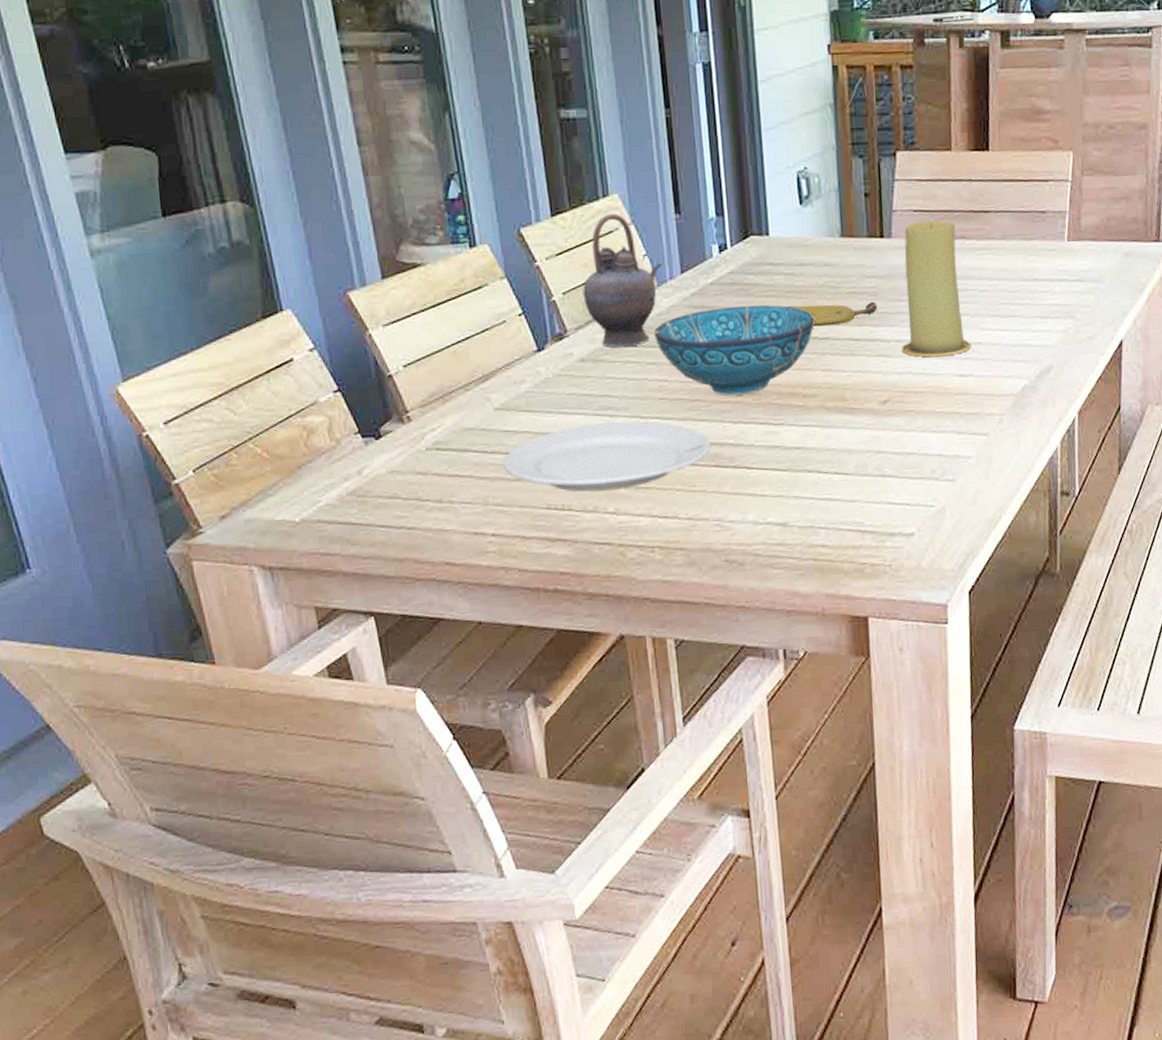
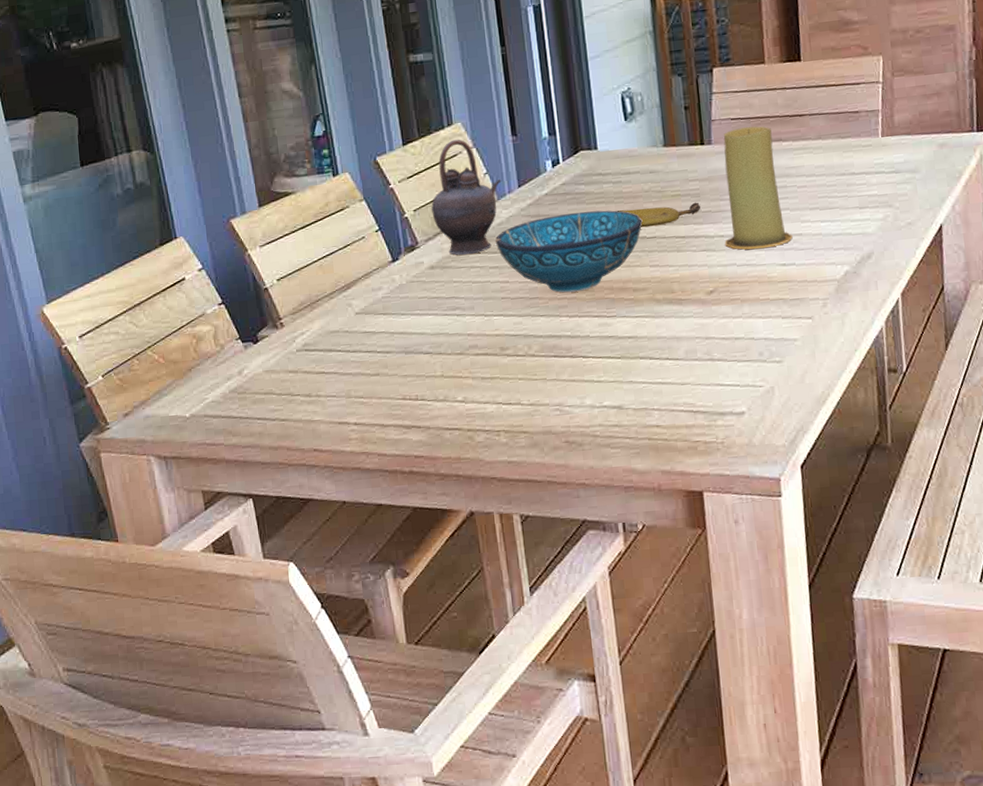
plate: present [503,421,712,492] -> none [363,318,550,384]

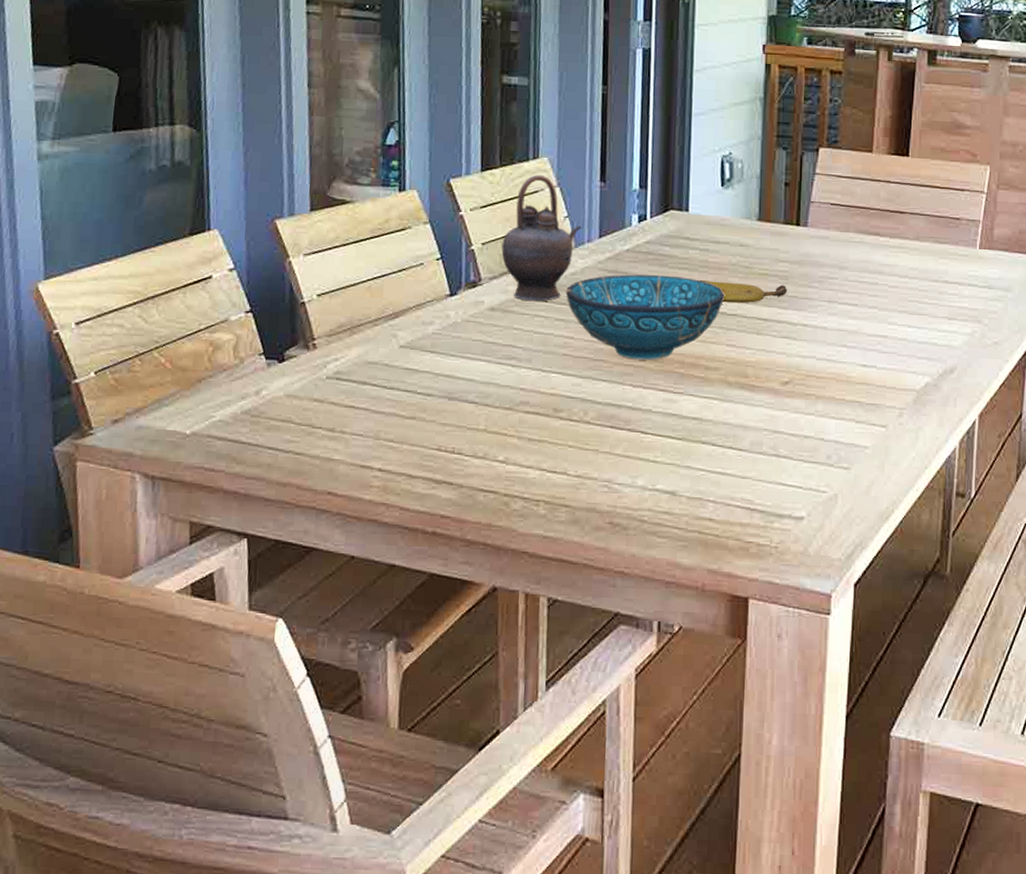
candle: present [723,126,793,250] -> none [807,215,877,345]

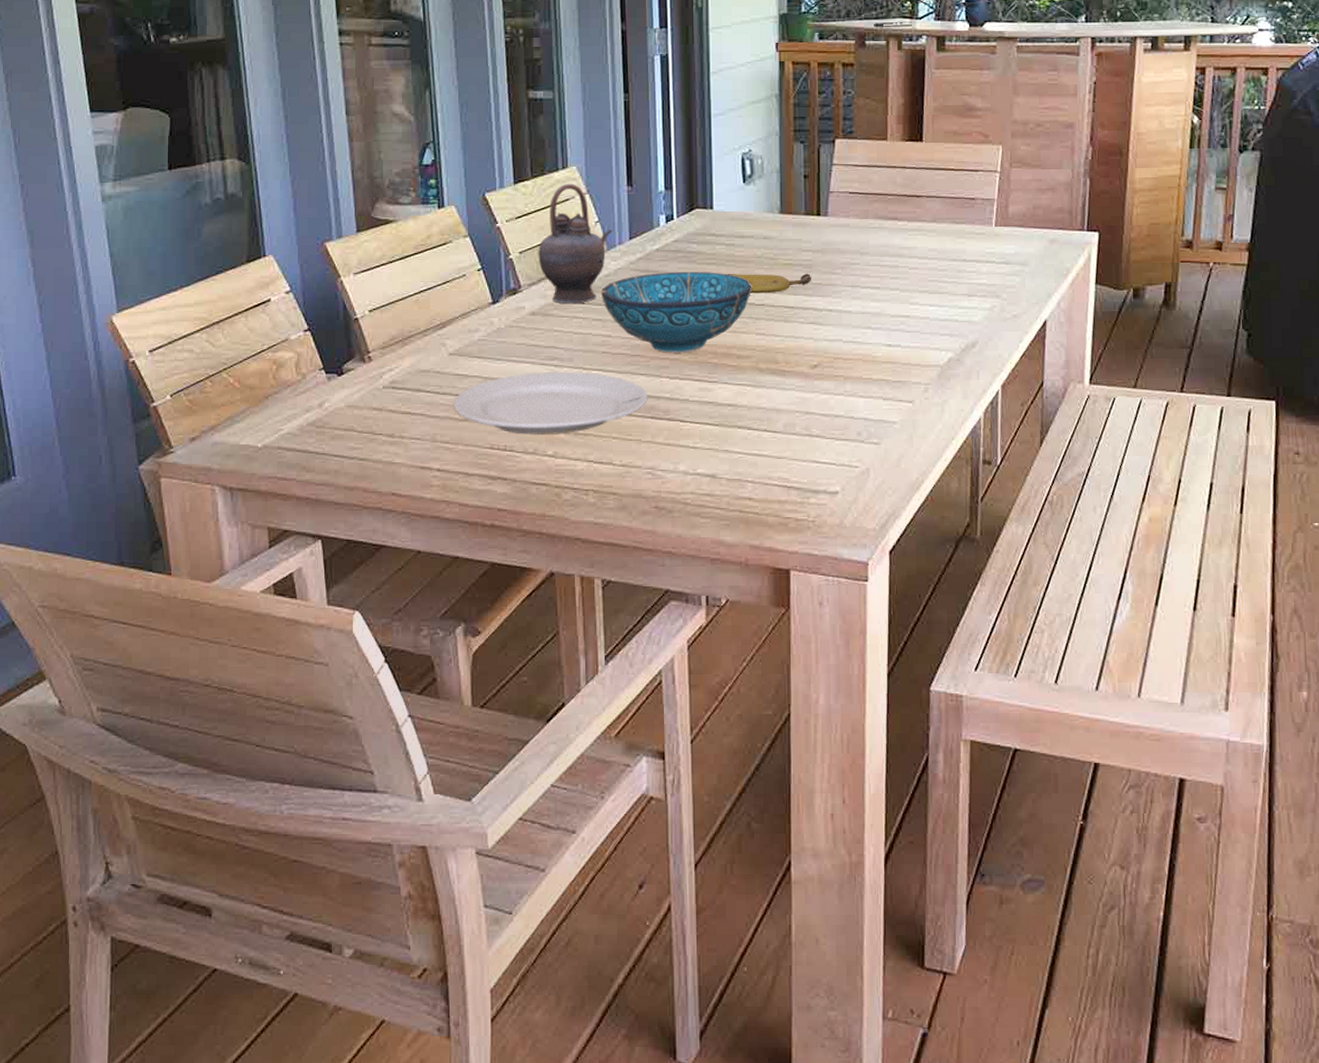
plate: none [400,372,609,439] -> present [453,372,648,435]

